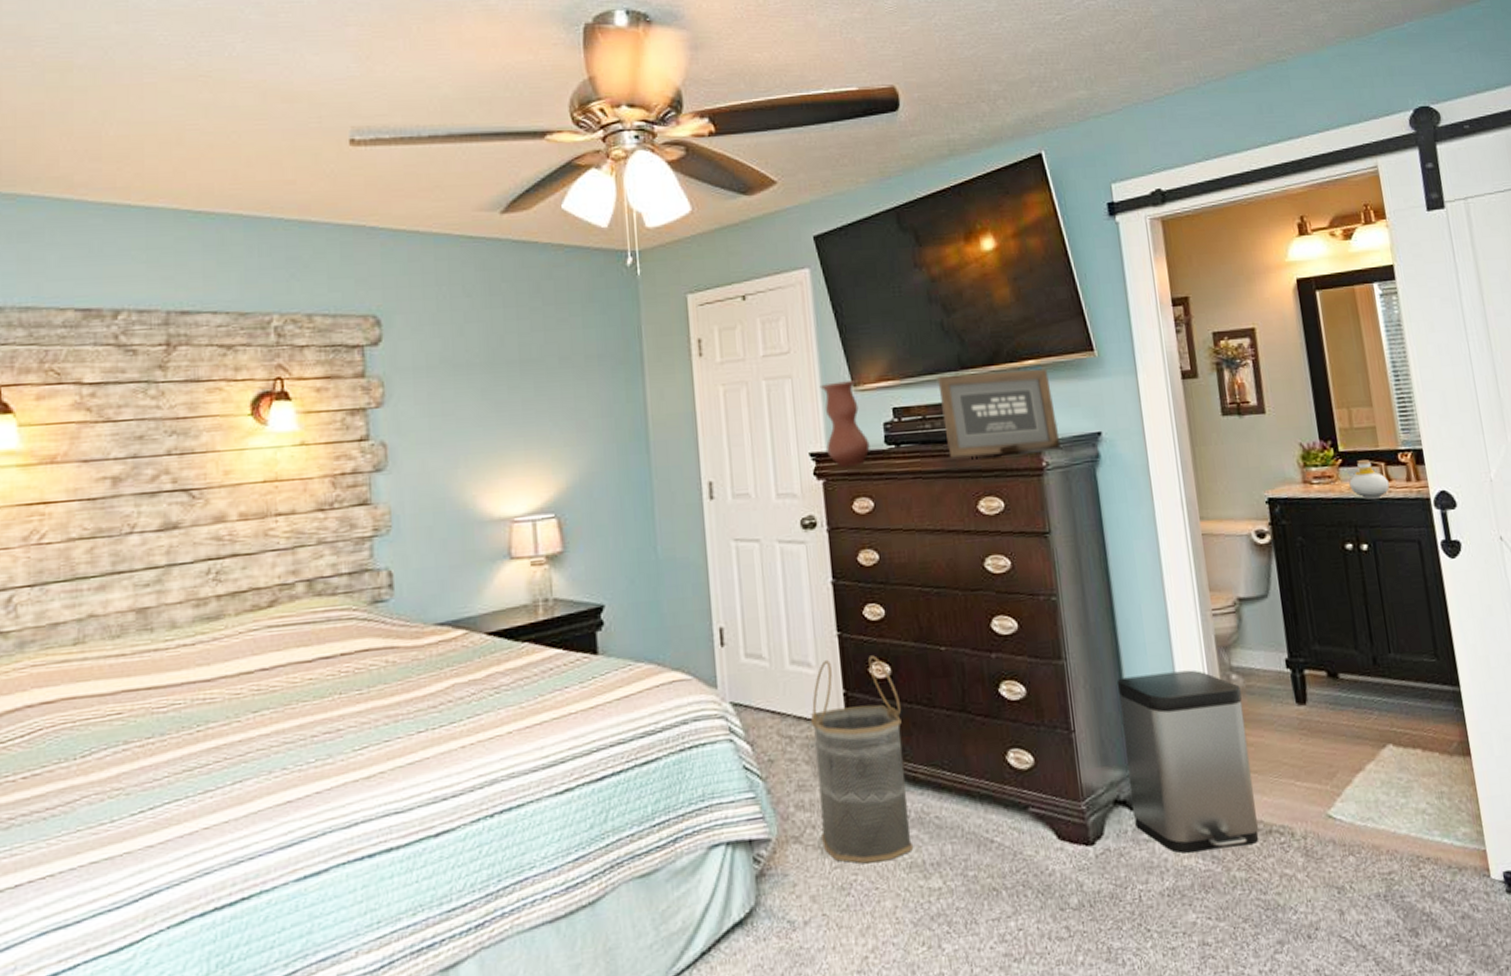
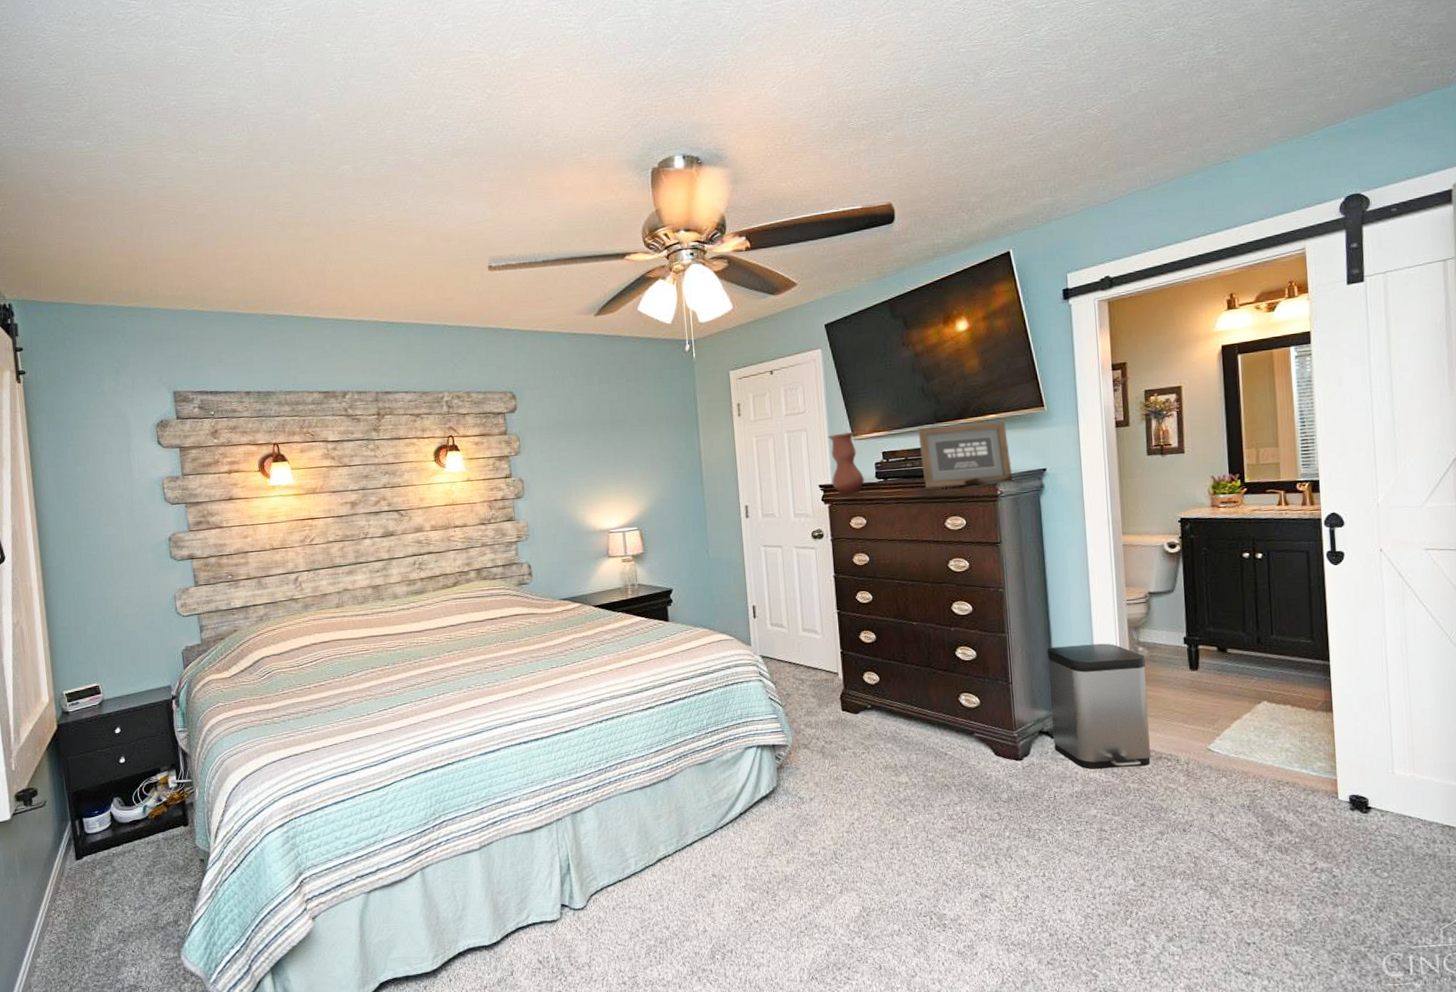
basket: present [810,655,914,864] -> none [816,627,889,764]
bottle: present [1346,460,1390,500] -> none [1250,489,1286,519]

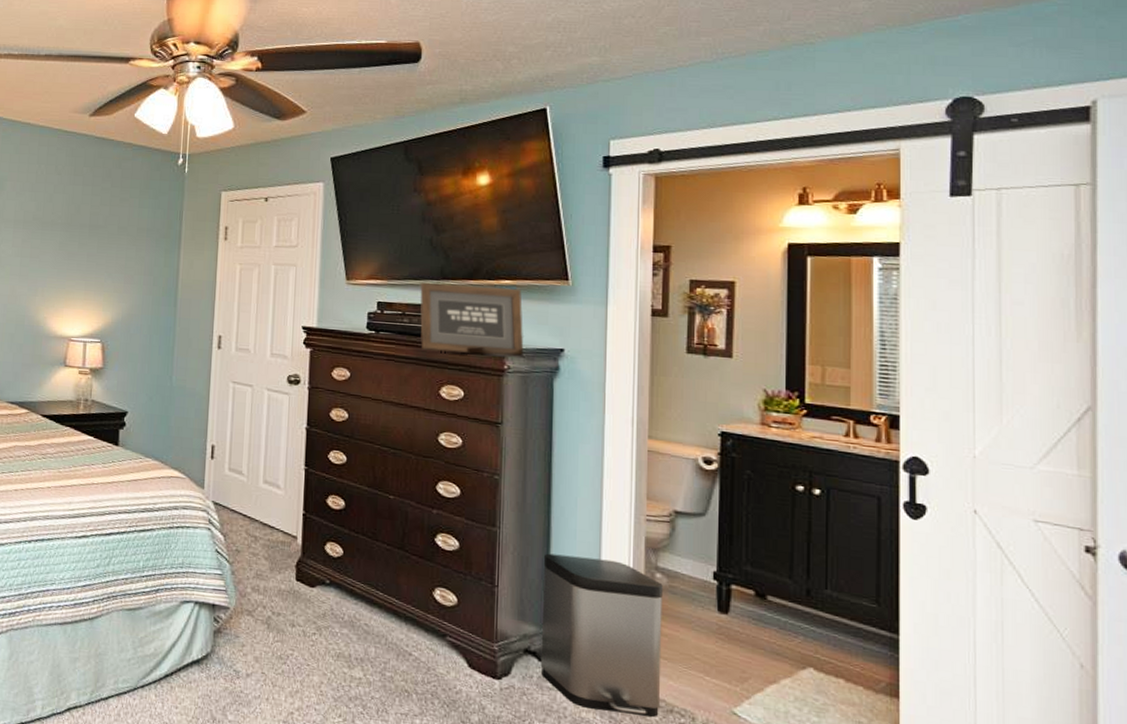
vase: present [827,432,864,495] -> none [317,274,354,343]

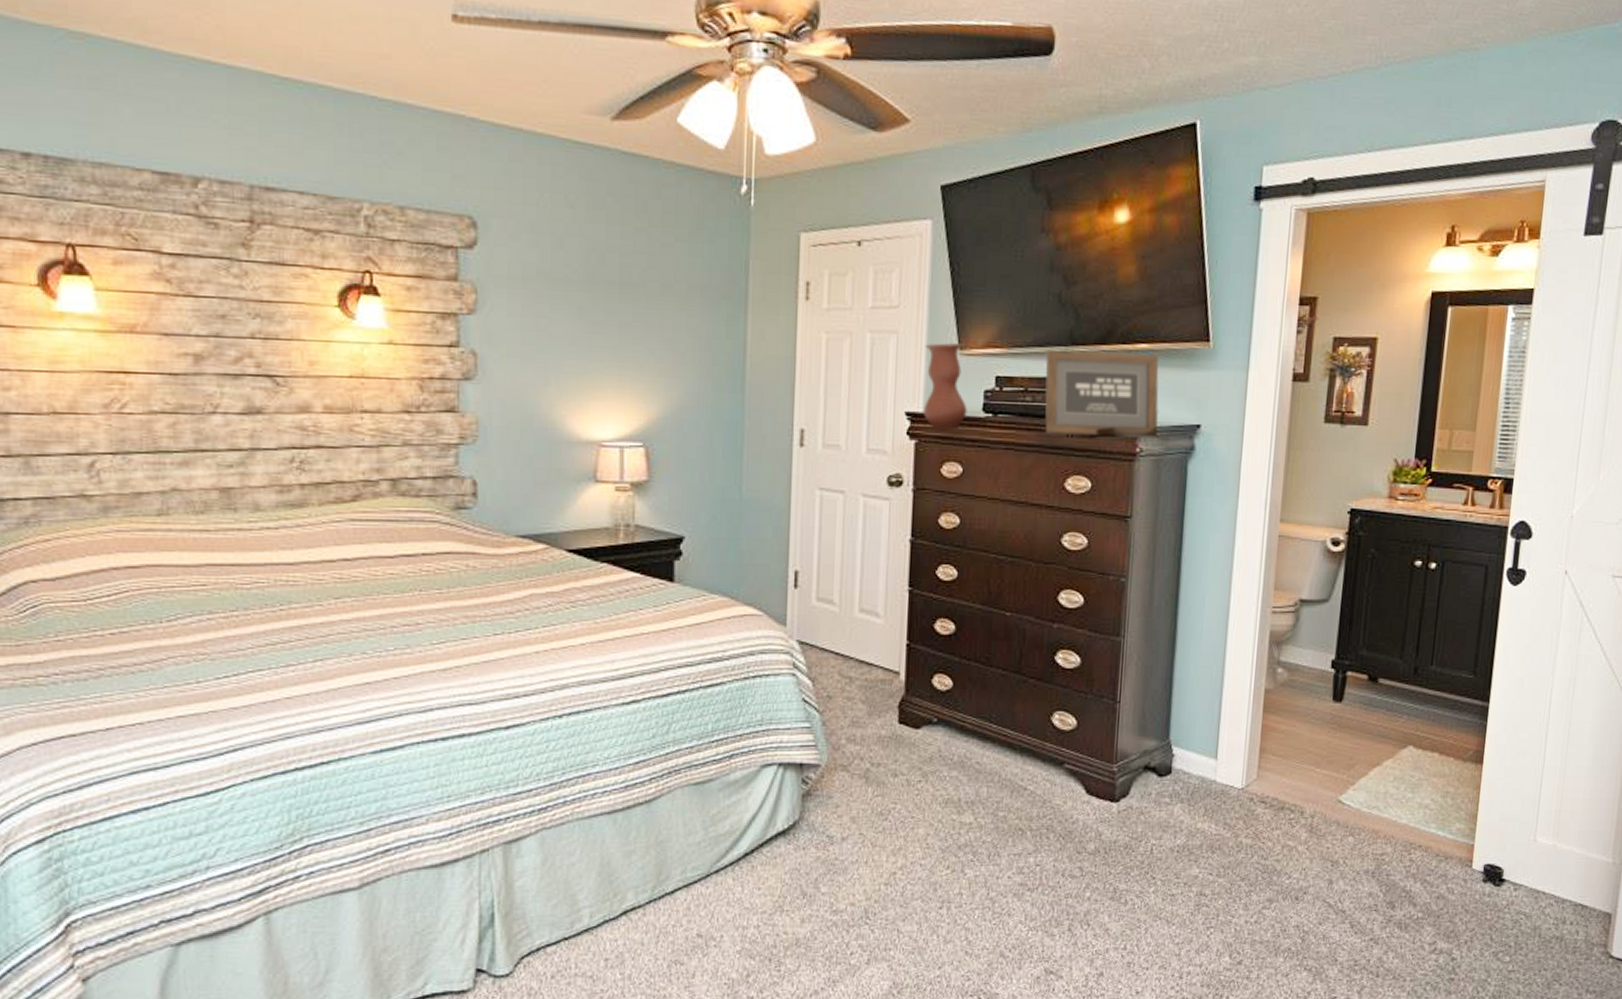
vase: none [317,274,354,343] -> present [923,343,967,431]
pedal bin: present [540,553,663,717] -> none [1159,659,1283,818]

